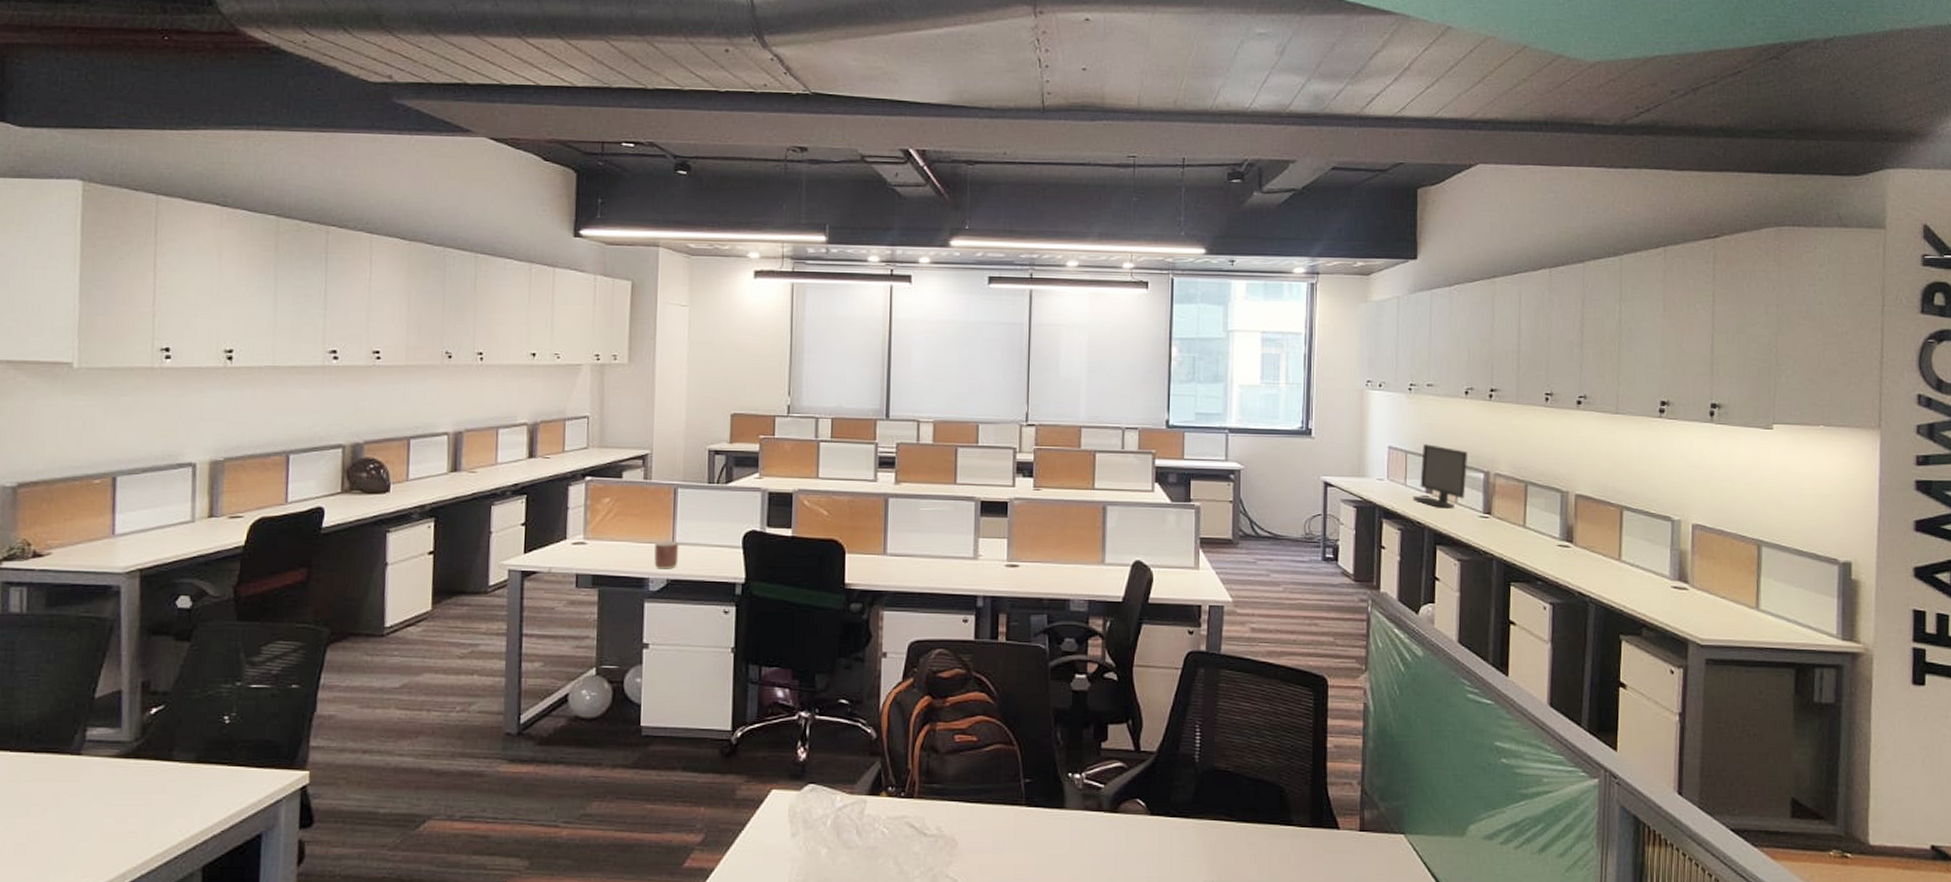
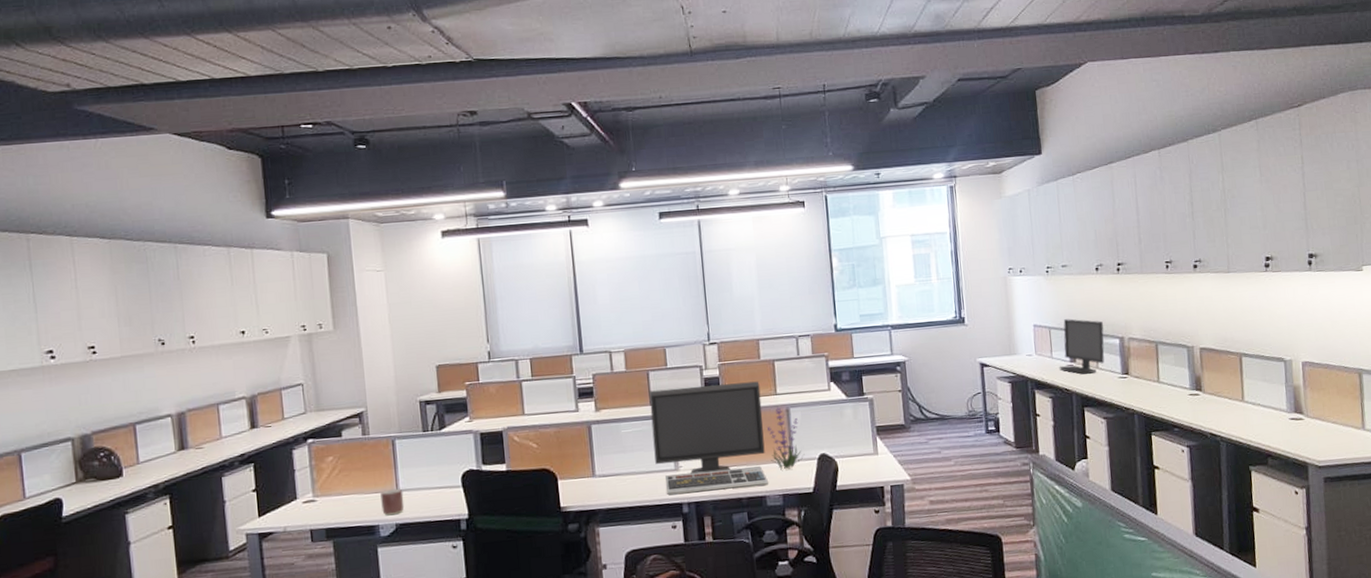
monitor: none [953,468,1077,566] -> present [649,381,765,474]
computer keyboard: none [962,563,1074,587] -> present [665,466,768,495]
plant: none [1080,503,1118,573] -> present [767,407,805,470]

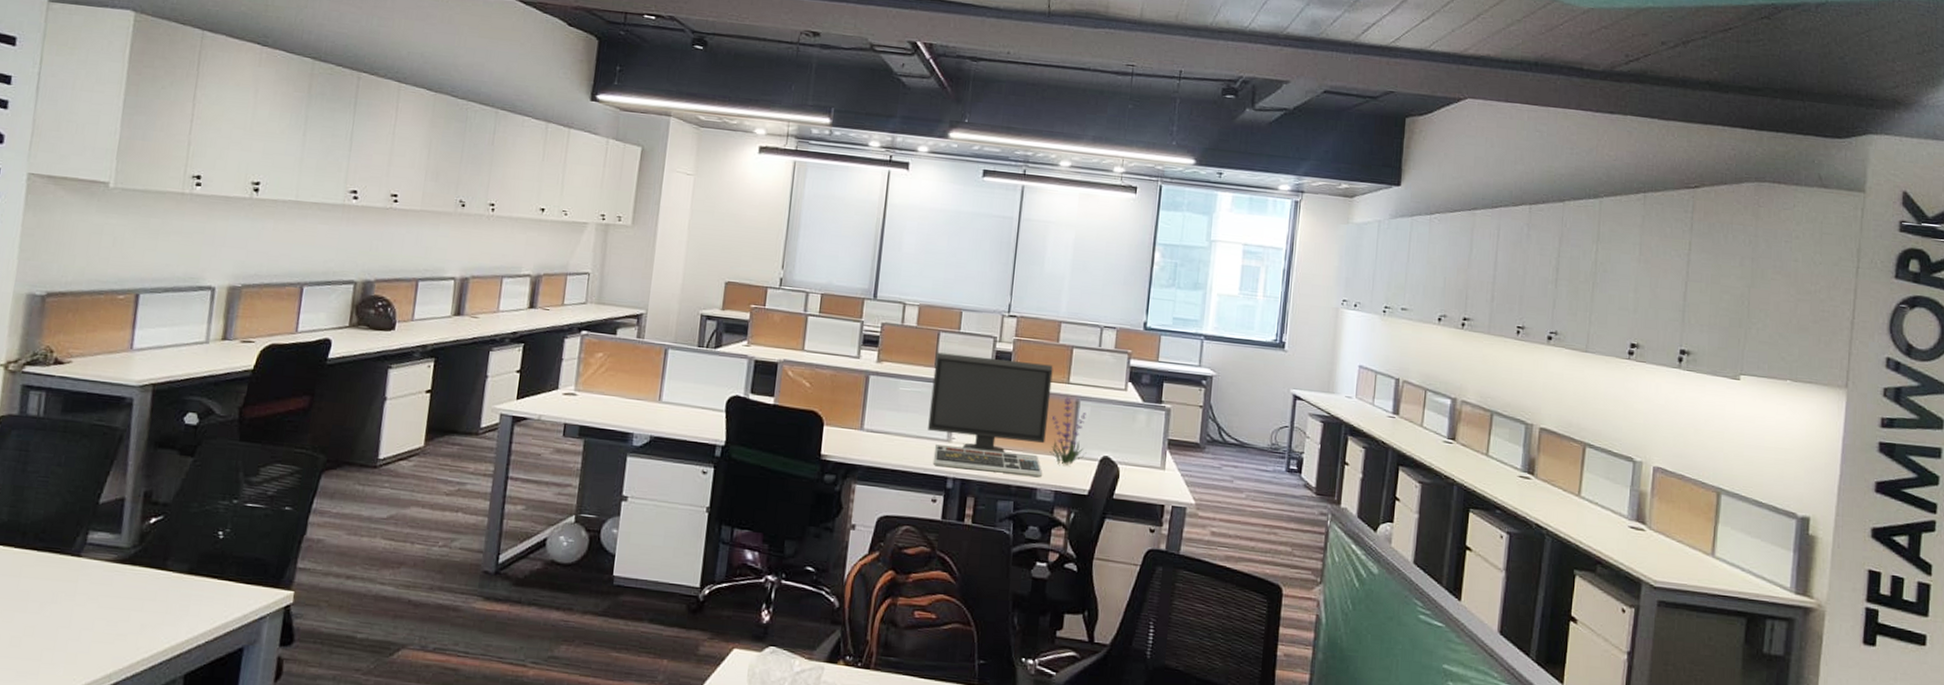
mug: present [380,488,405,516] -> none [640,398,665,427]
computer monitor: present [1059,318,1105,375] -> none [1379,366,1436,431]

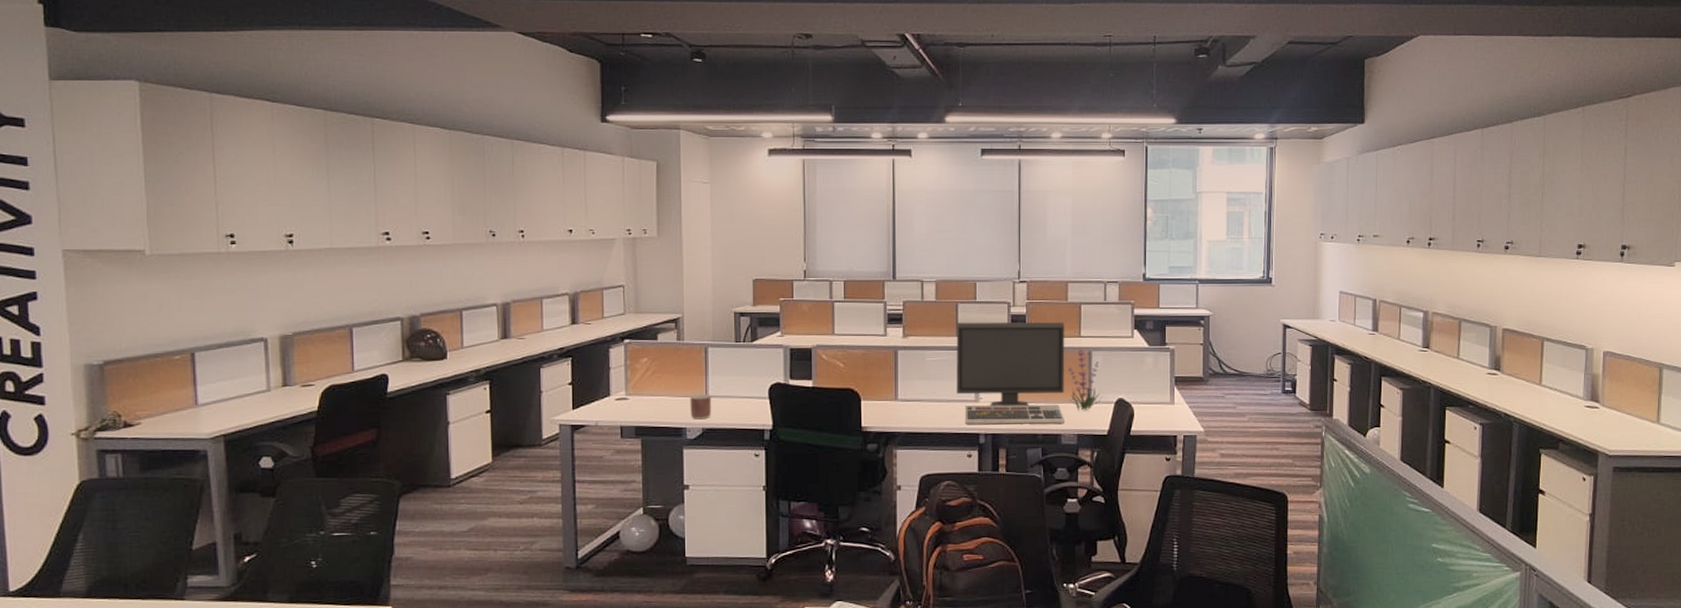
mug: none [640,398,665,427] -> present [690,394,712,420]

